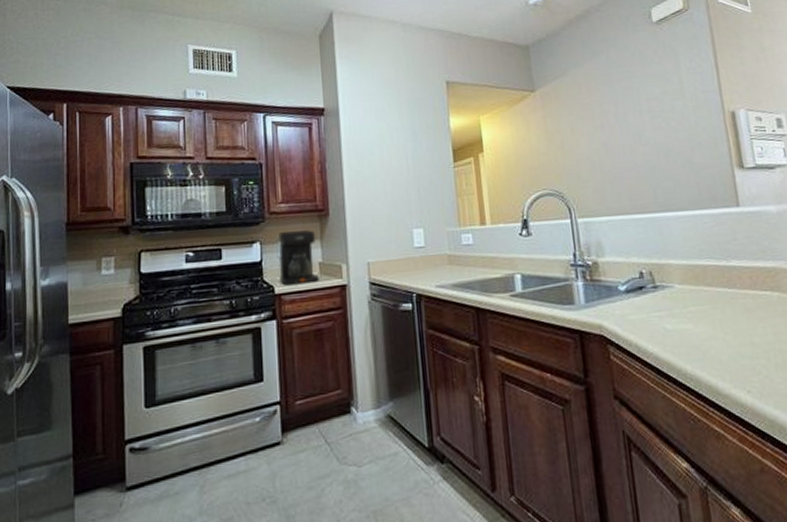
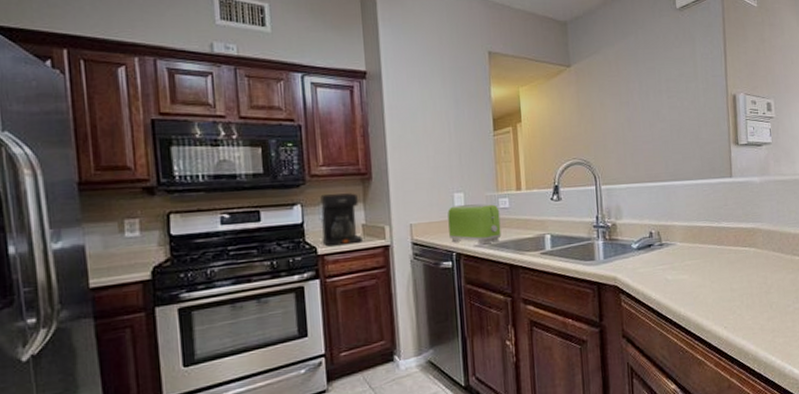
toaster: none [406,240,466,285] -> present [448,203,502,245]

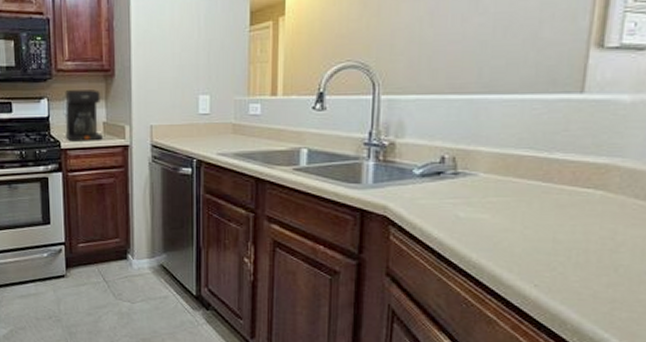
toaster: present [448,203,502,245] -> none [191,108,249,153]

